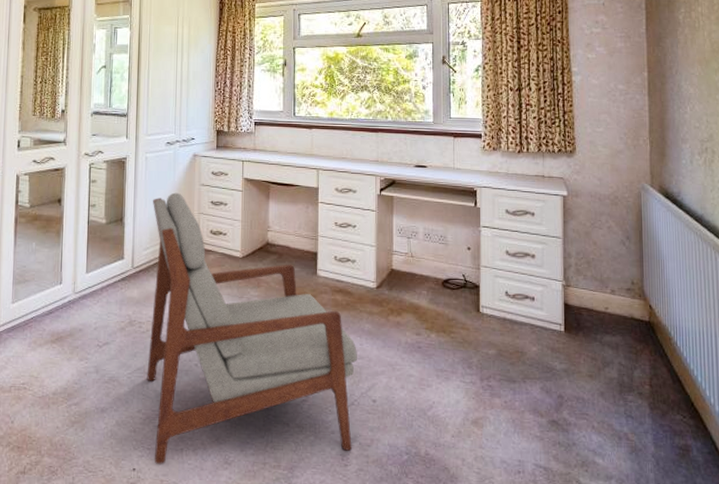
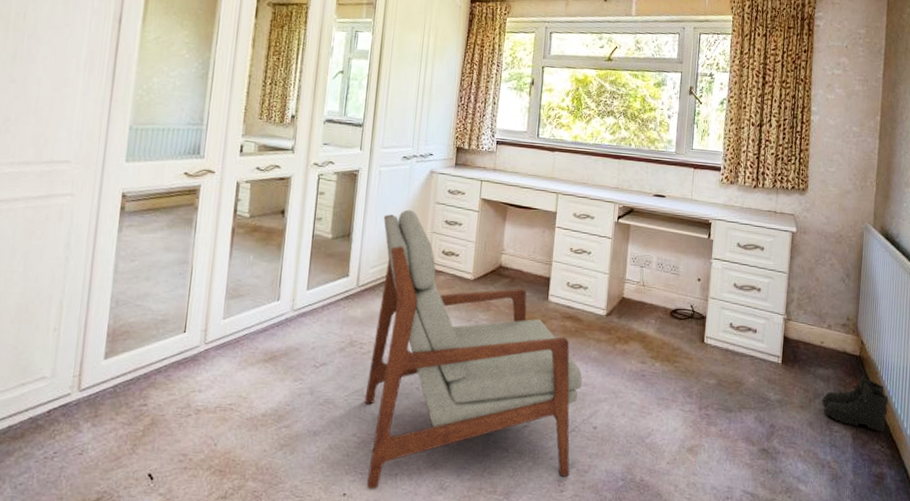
boots: none [611,341,689,401] -> present [821,374,890,432]

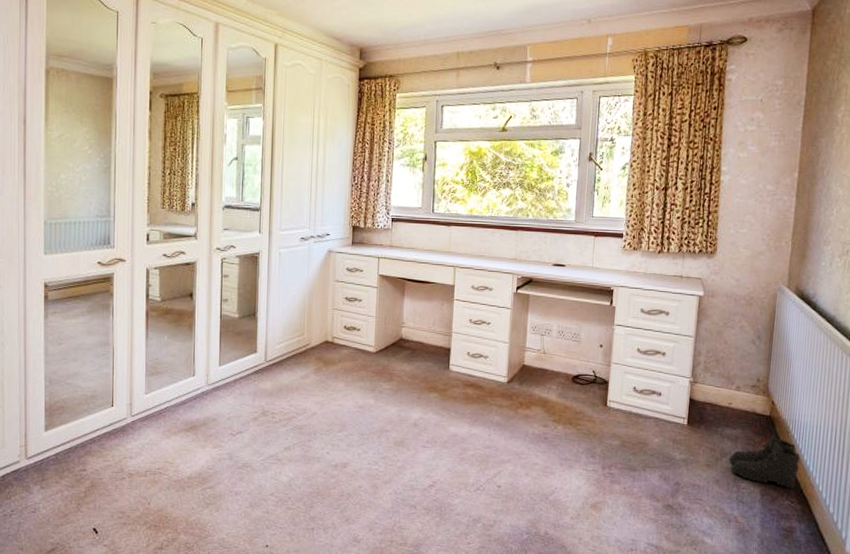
armchair: present [364,209,582,489] -> none [279,288,485,542]

